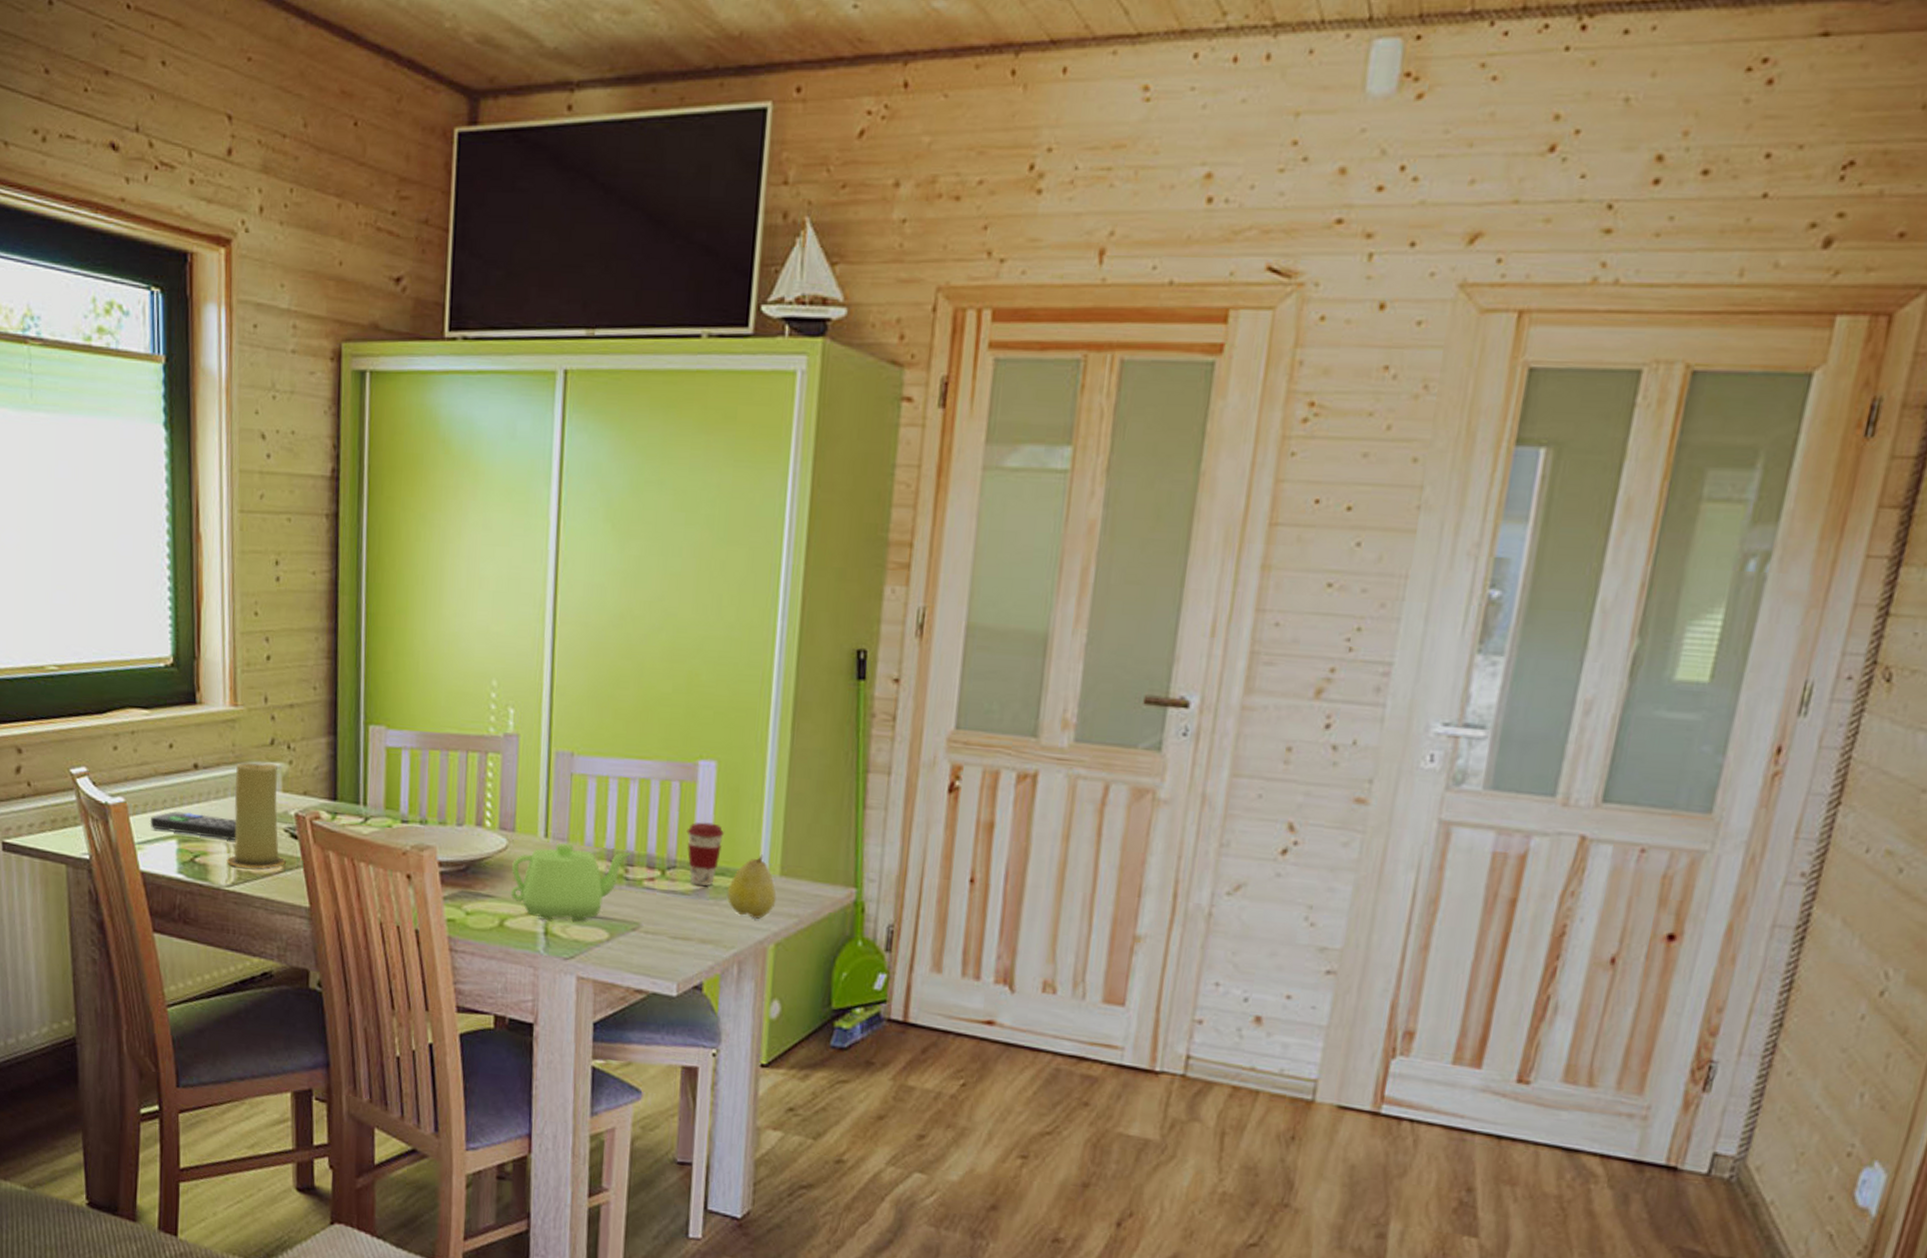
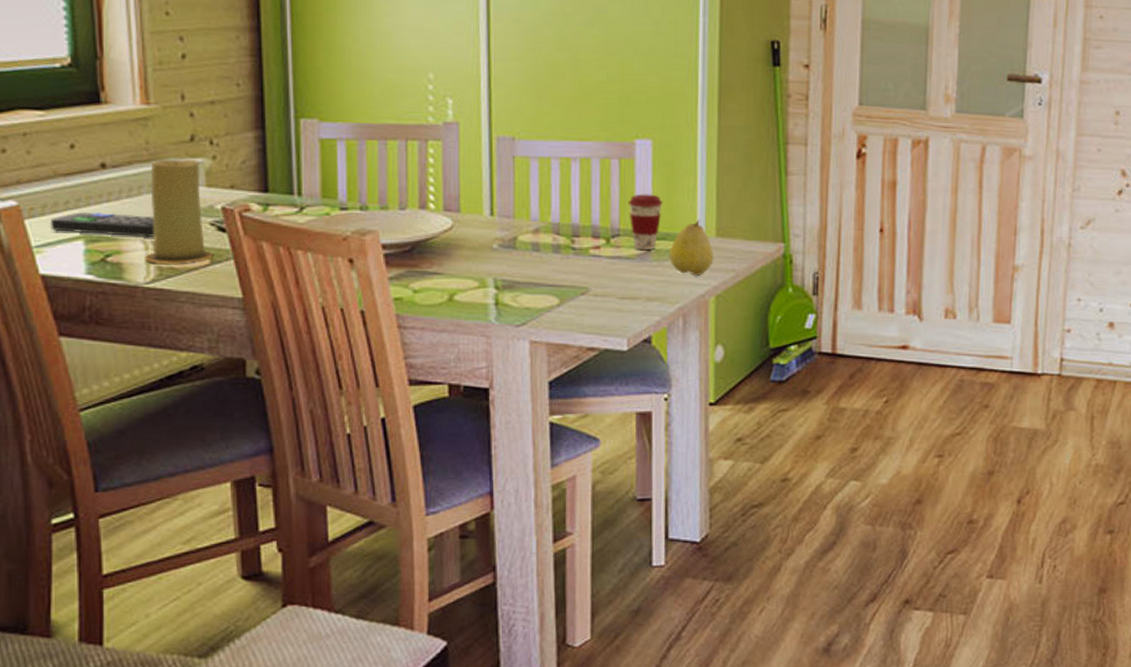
teapot: present [510,842,633,921] -> none [459,219,578,291]

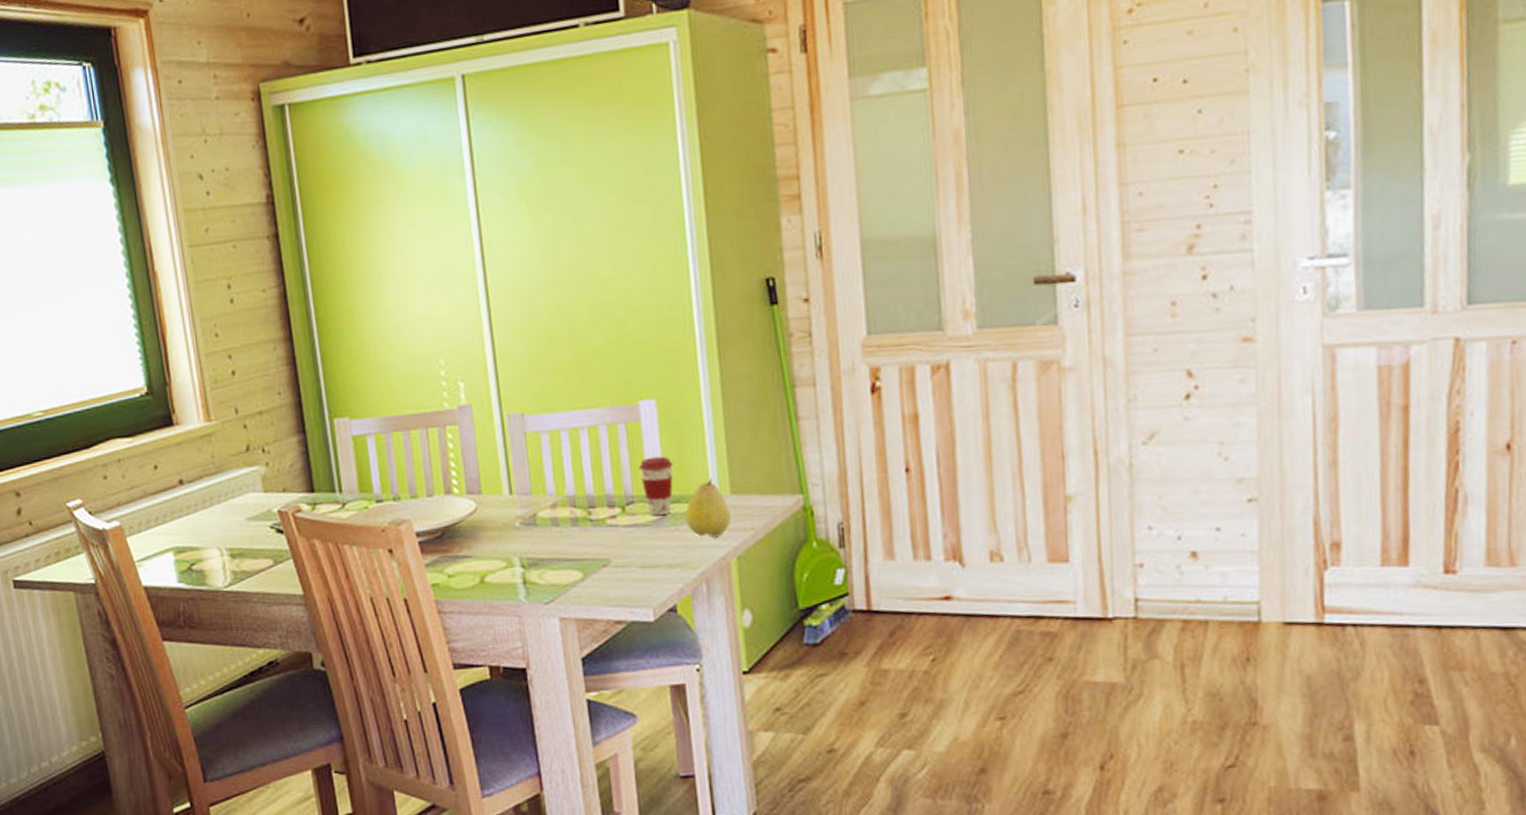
remote control: present [49,212,155,238] -> none [145,524,227,546]
candle: present [144,159,213,264] -> none [218,468,276,568]

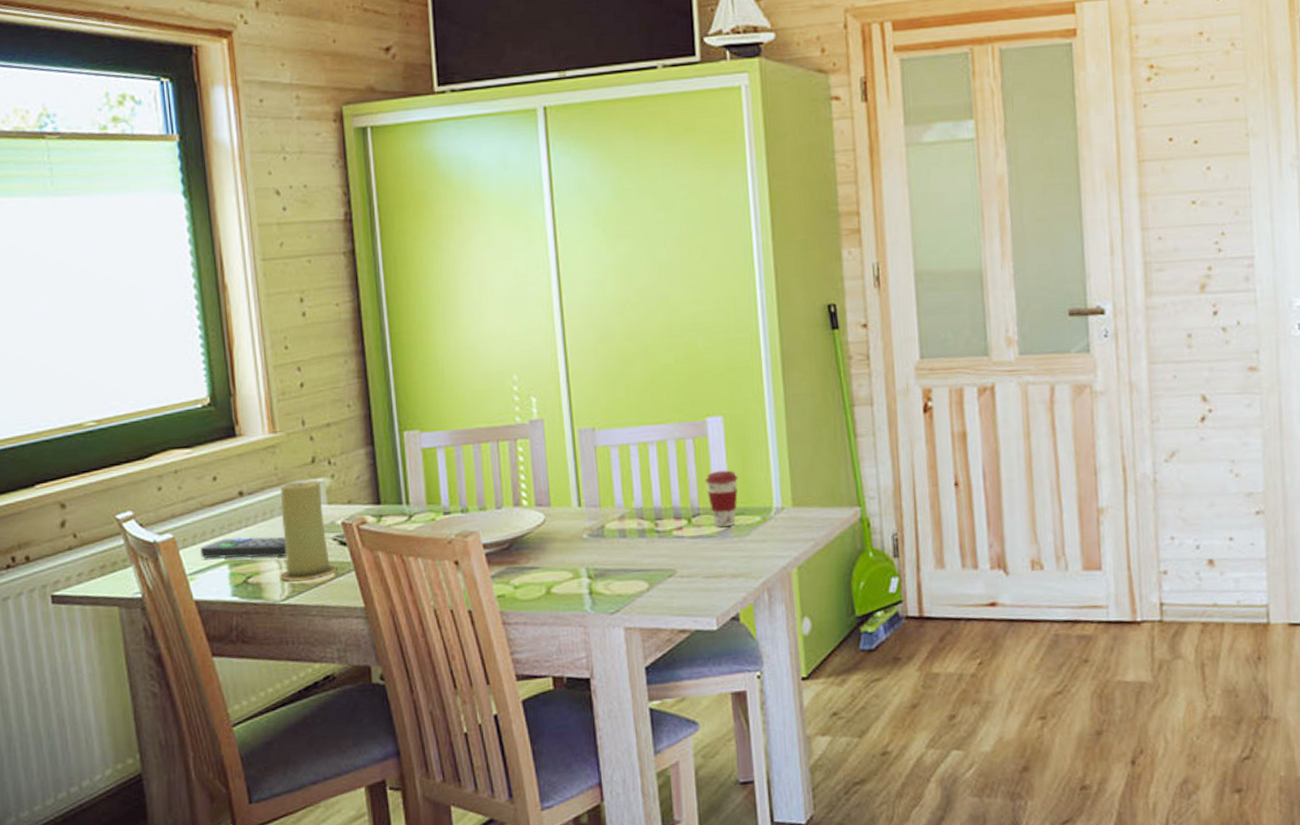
remote control: none [145,524,227,546] -> present [199,536,287,559]
candle: none [218,468,276,568] -> present [279,480,337,581]
fruit: present [684,477,731,537] -> none [748,491,793,548]

